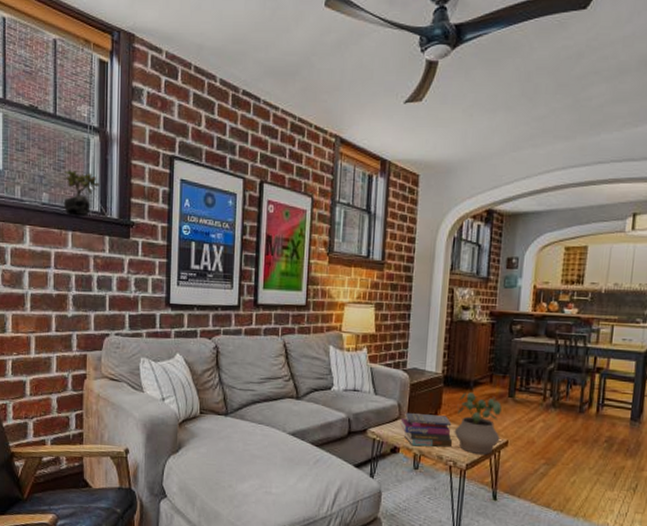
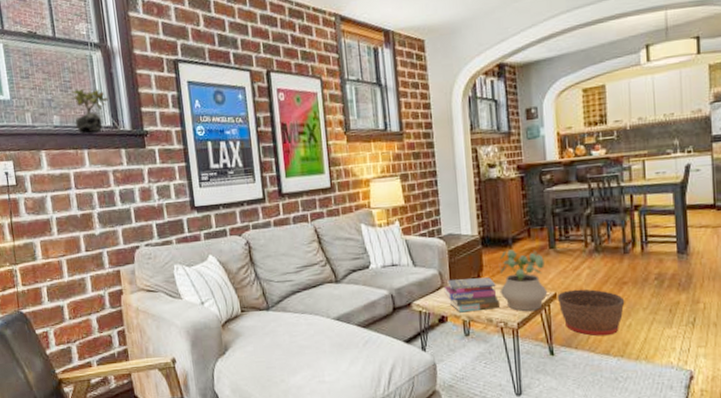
basket: none [508,439,573,489] -> present [557,289,625,336]

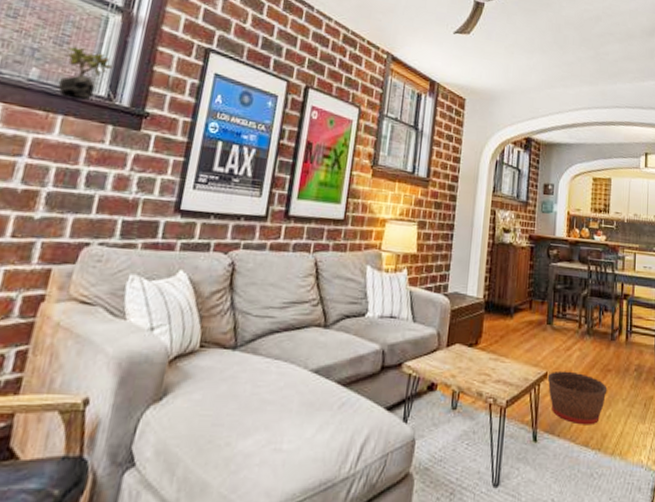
books: present [443,277,499,313] -> none [439,342,492,382]
potted plant: present [499,249,548,311] -> none [494,319,541,388]

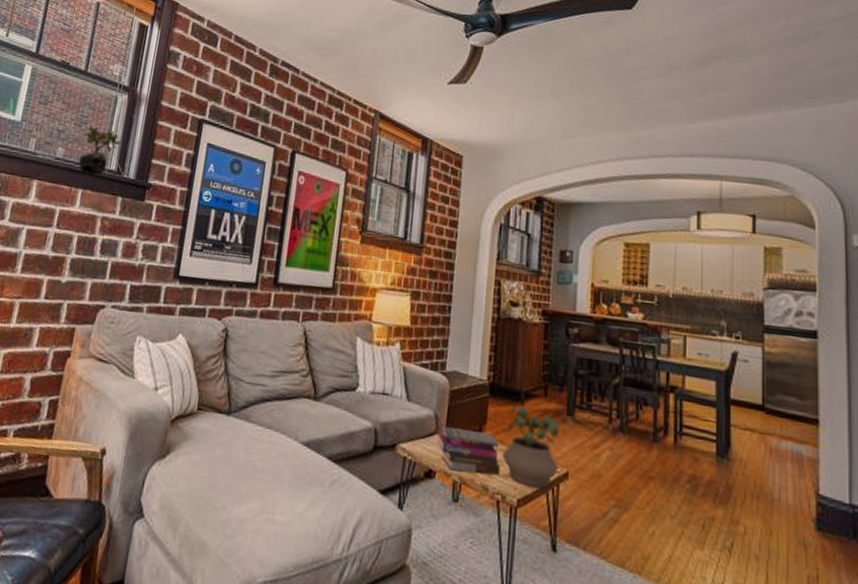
books: none [439,342,492,382] -> present [437,425,500,476]
potted plant: none [494,319,541,388] -> present [502,405,559,488]
basket: present [547,370,608,425] -> none [568,471,649,542]

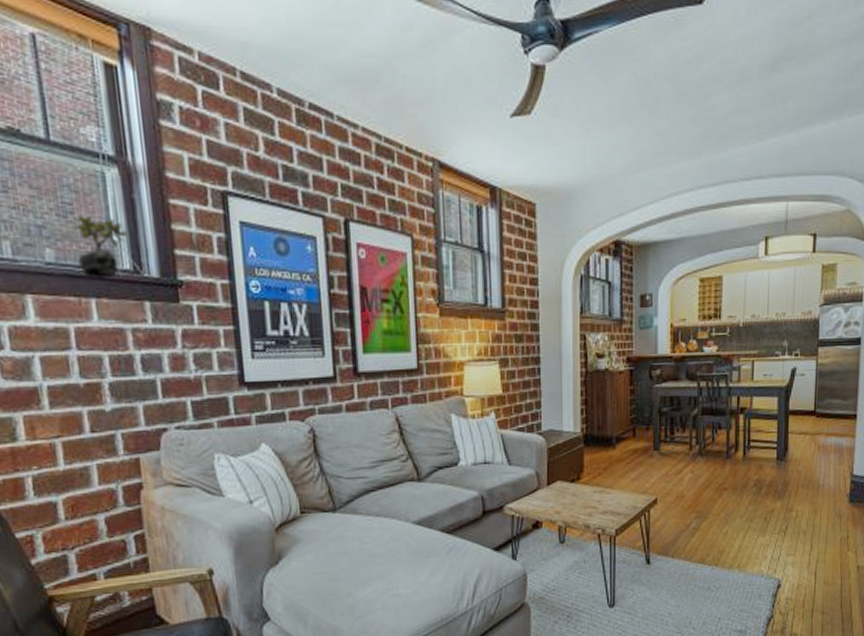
books: present [437,425,500,476] -> none [540,479,598,518]
potted plant: present [502,405,559,488] -> none [599,450,649,517]

